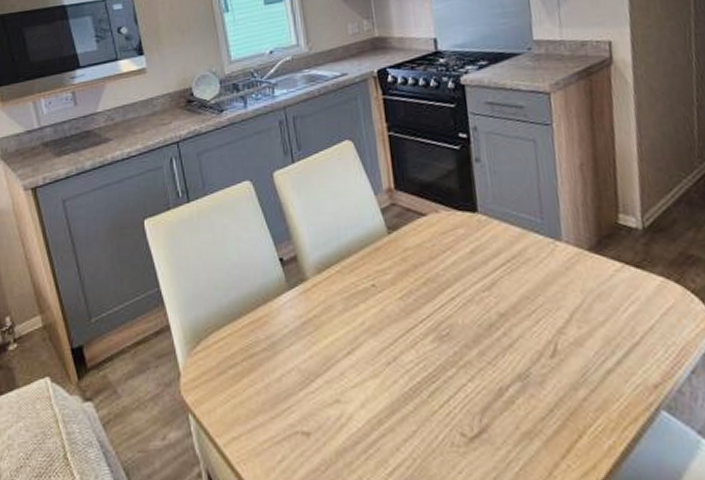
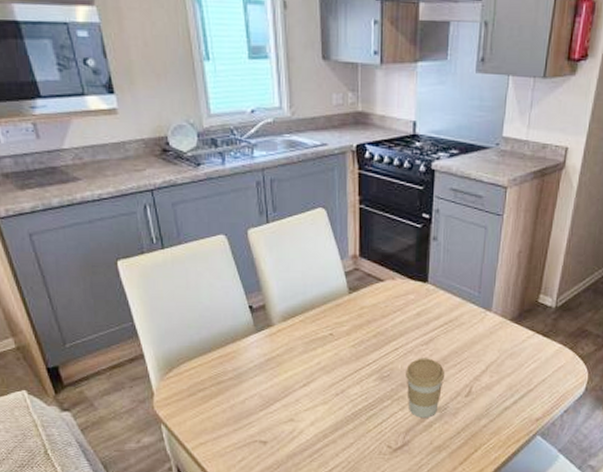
coffee cup: none [468,307,520,391] -> present [406,358,445,418]

